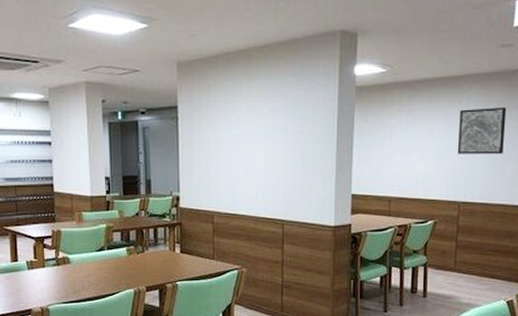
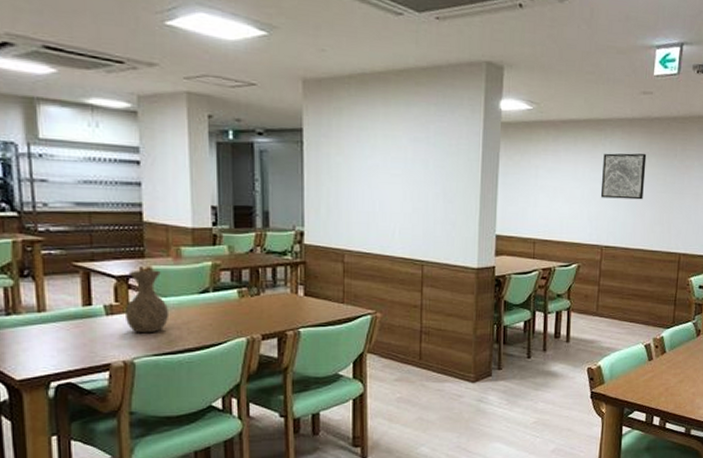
vase: none [42,232,74,285] -> present [126,270,170,333]

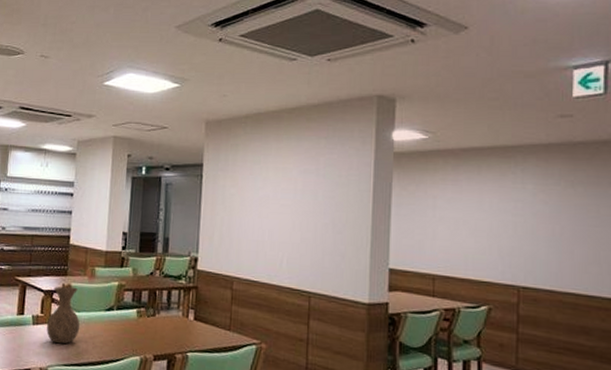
wall art: present [600,153,647,200] -> none [513,181,571,235]

